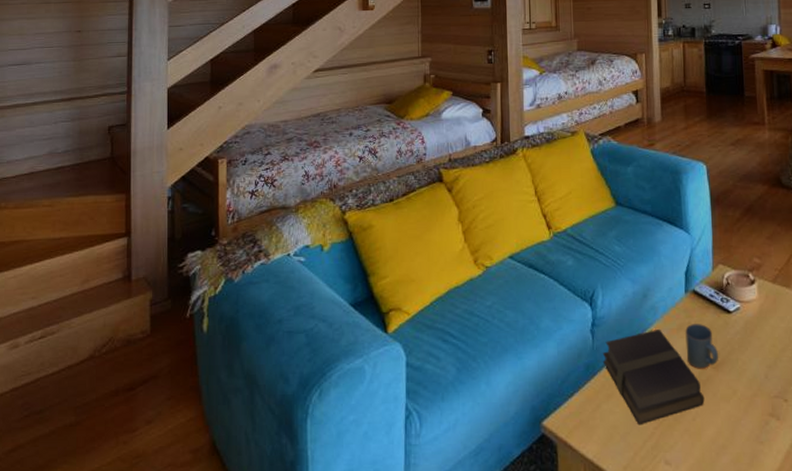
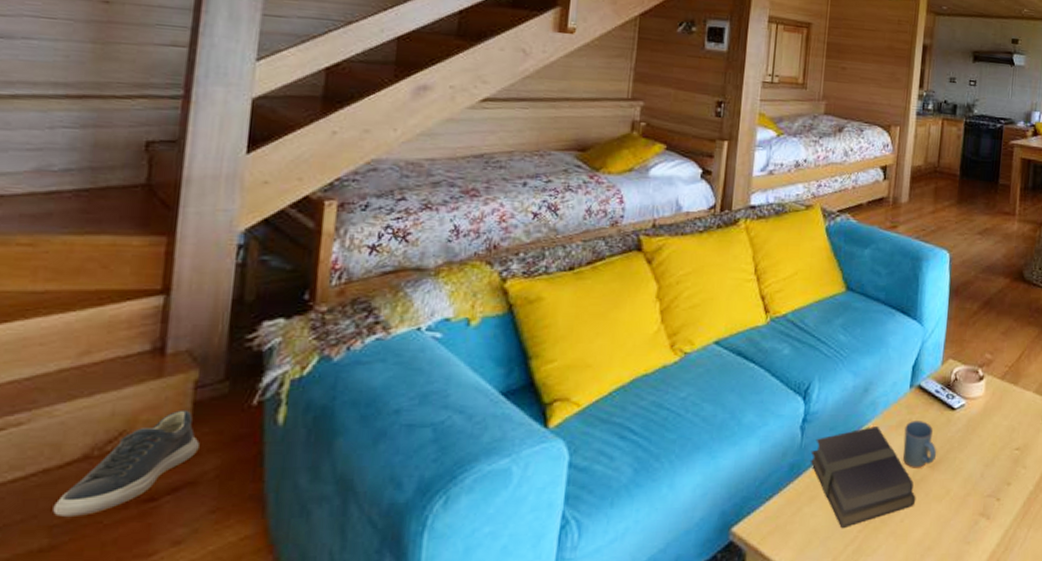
shoe: none [76,321,157,400] -> present [52,410,200,517]

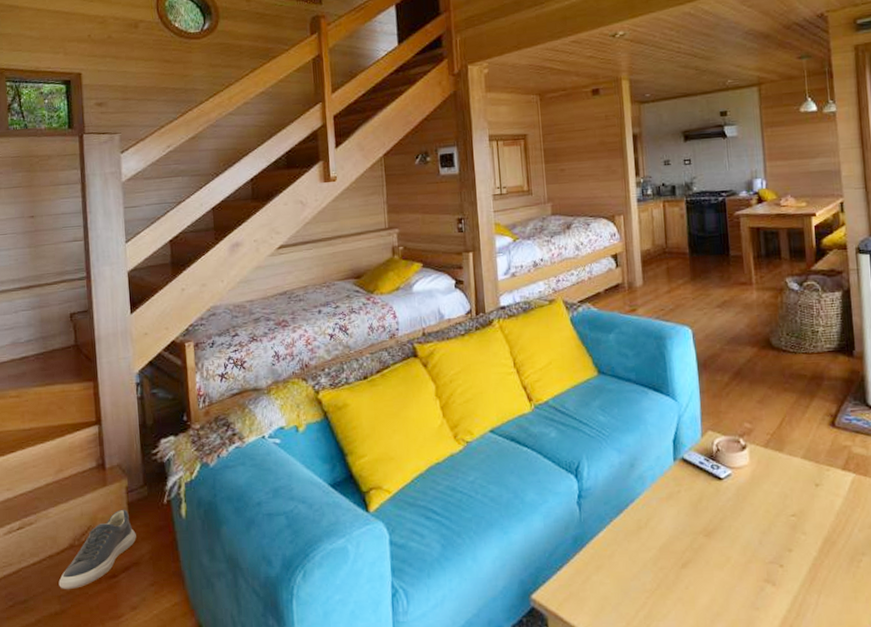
book: present [810,425,916,529] -> none [590,498,698,596]
mug: present [902,421,937,468] -> none [675,492,711,537]

